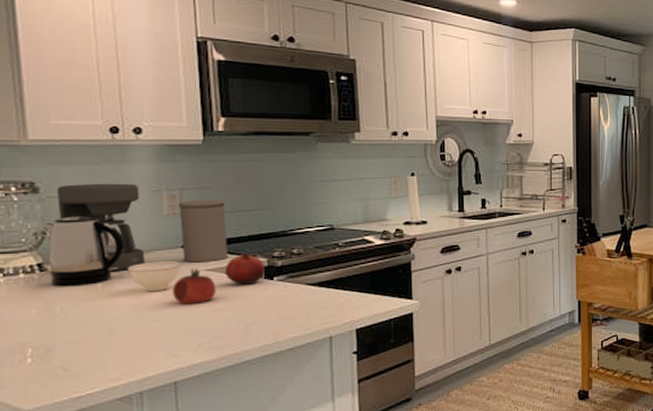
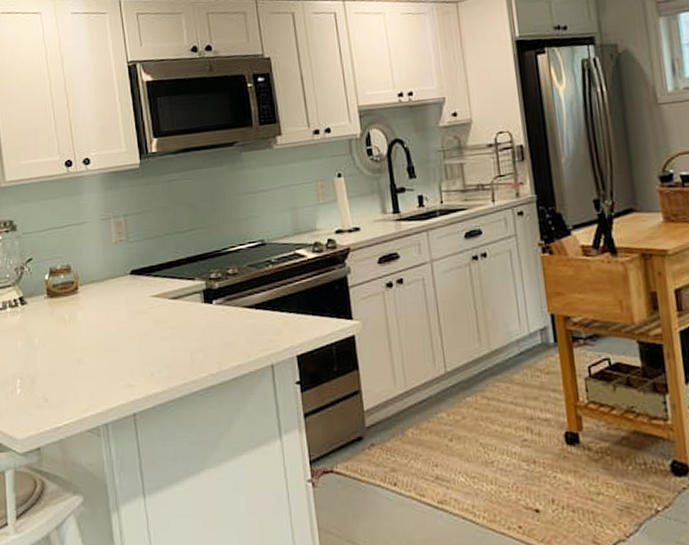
kettle: present [45,215,124,286] -> none [23,248,84,318]
coffee maker: present [56,183,145,272] -> none [29,213,101,303]
bowl: present [127,261,181,292] -> none [87,289,131,321]
fruit: present [173,268,216,304] -> none [125,294,162,332]
canister: present [179,199,227,263] -> none [124,222,169,290]
fruit: present [225,253,265,285] -> none [168,276,204,310]

